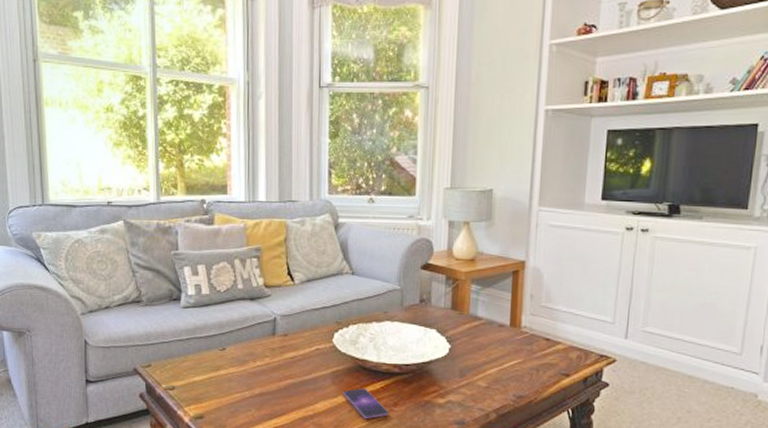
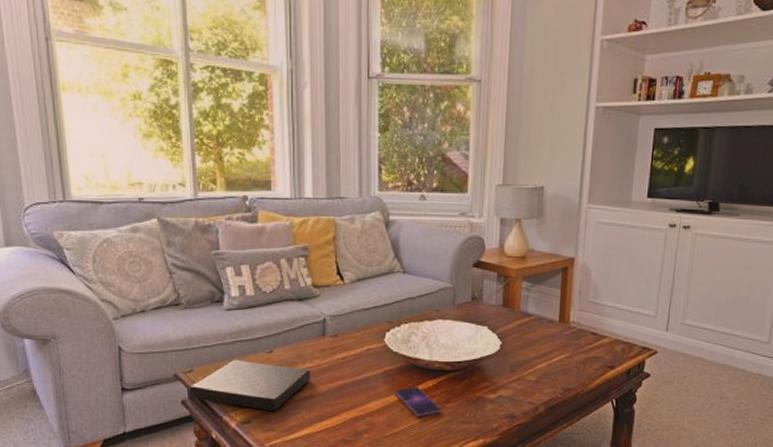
book: none [147,355,262,408] -> present [189,359,311,412]

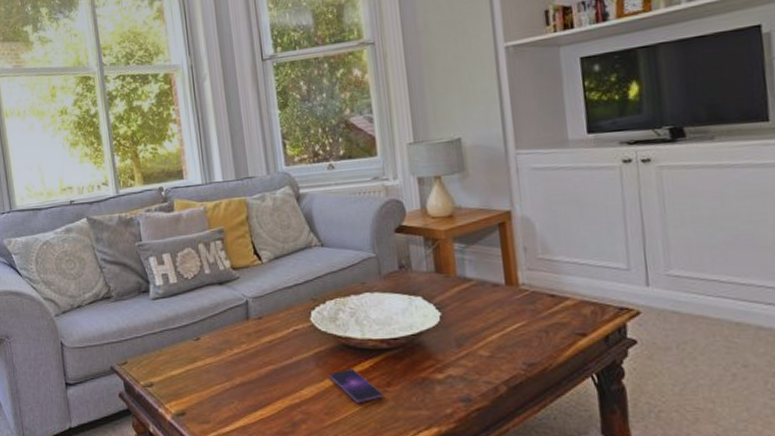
book: present [189,359,311,412] -> none [124,348,240,402]

